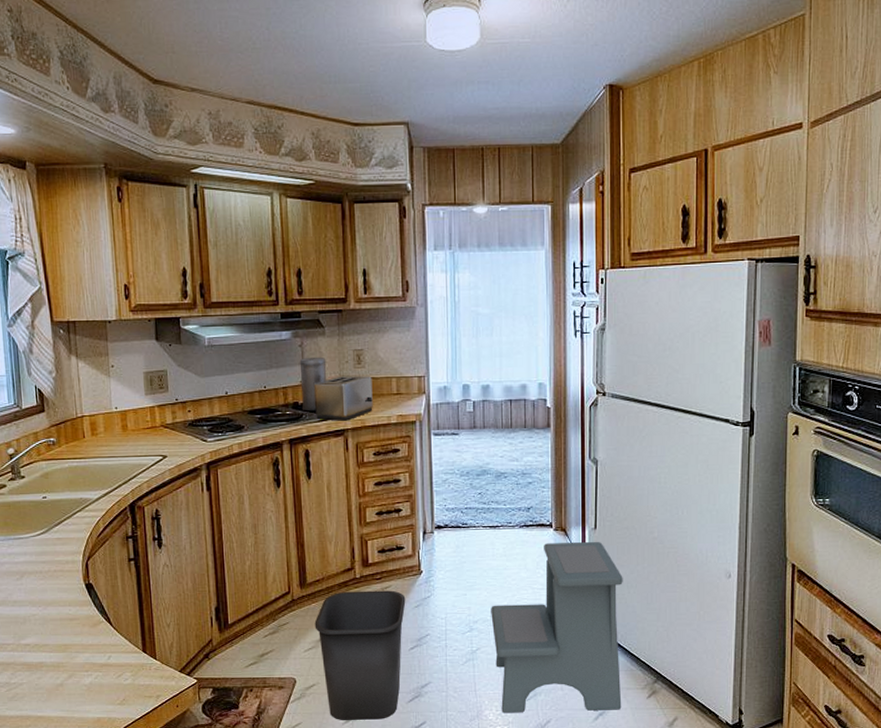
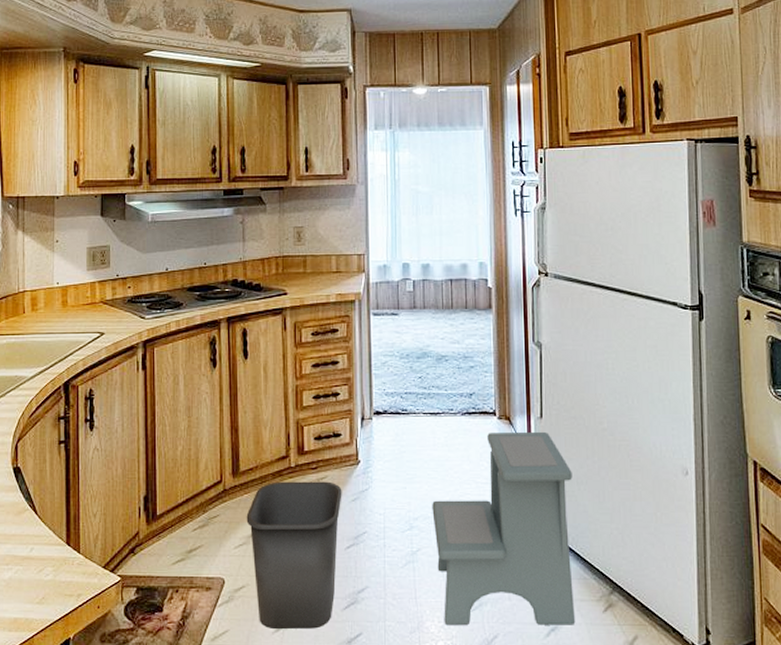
canister: present [299,356,327,412] -> none [240,233,267,289]
toaster: present [313,375,373,421] -> none [253,252,312,299]

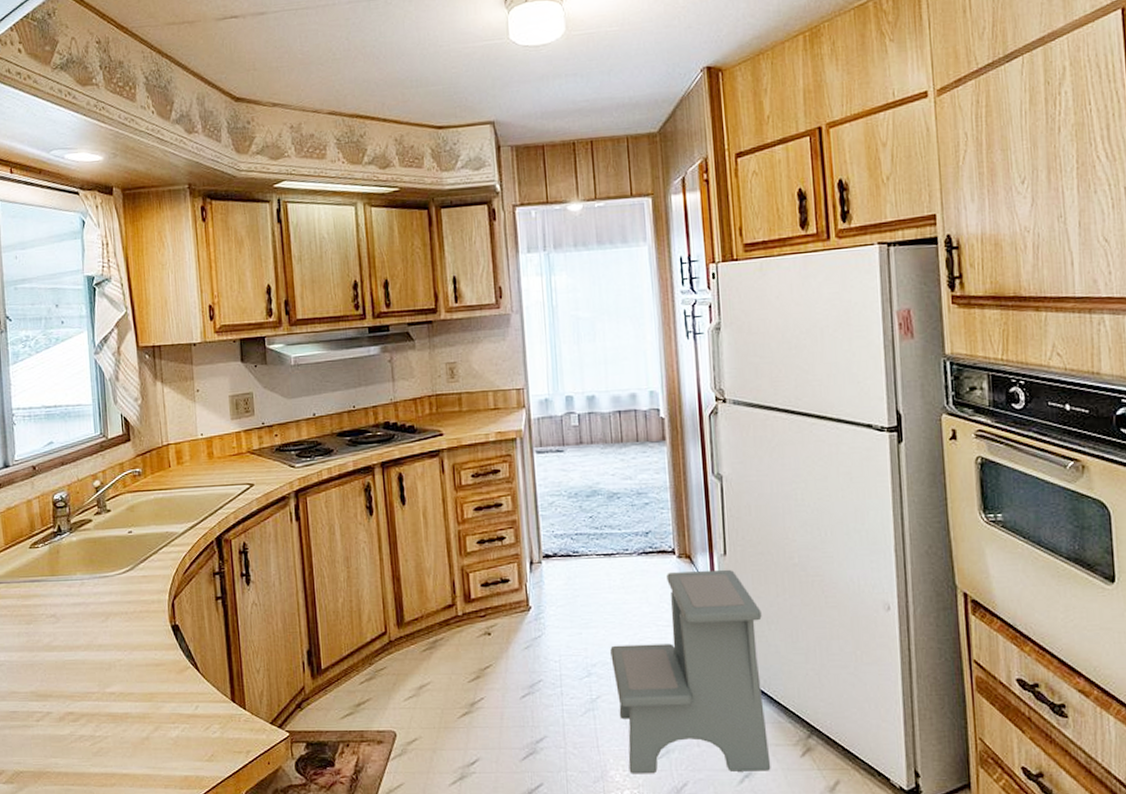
waste bin: present [246,481,342,629] -> none [414,629,514,781]

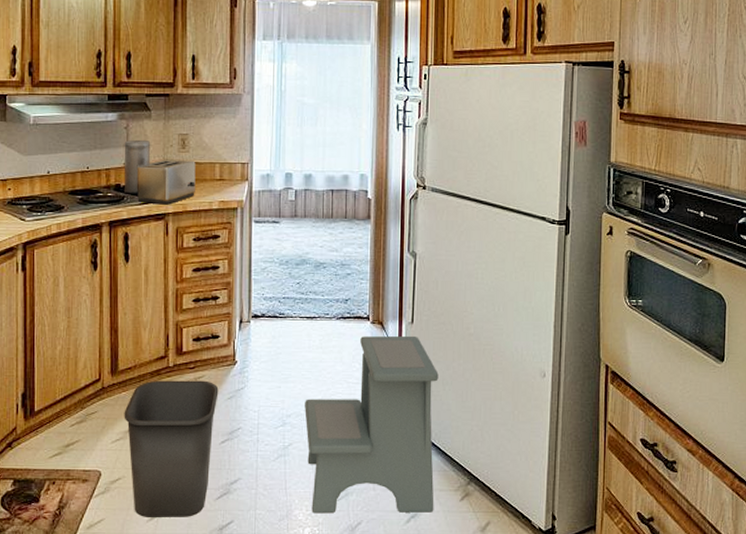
canister: none [389,372,419,432] -> present [123,139,151,194]
toaster: none [404,390,469,441] -> present [136,159,196,205]
waste bin: none [414,629,514,781] -> present [124,380,219,517]

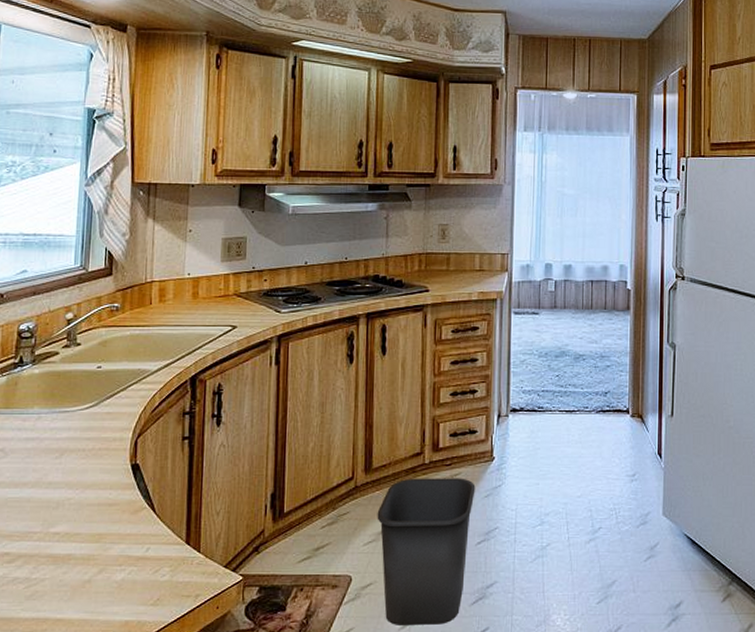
canister: present [123,139,151,194] -> none [382,229,411,285]
toaster: present [136,159,196,205] -> none [395,249,456,296]
step stool: present [304,335,439,514] -> none [563,429,699,618]

